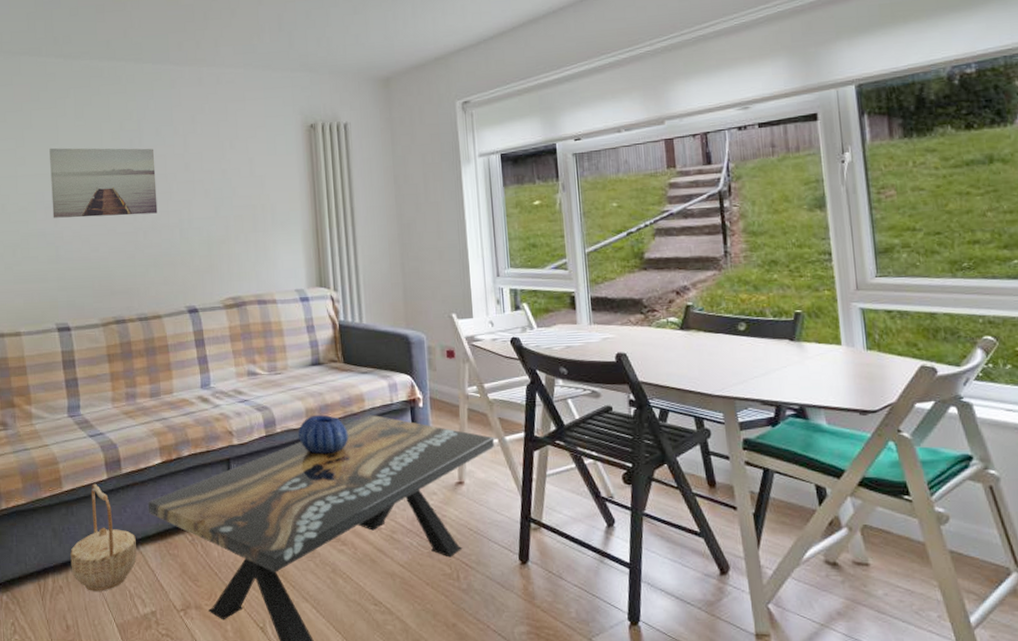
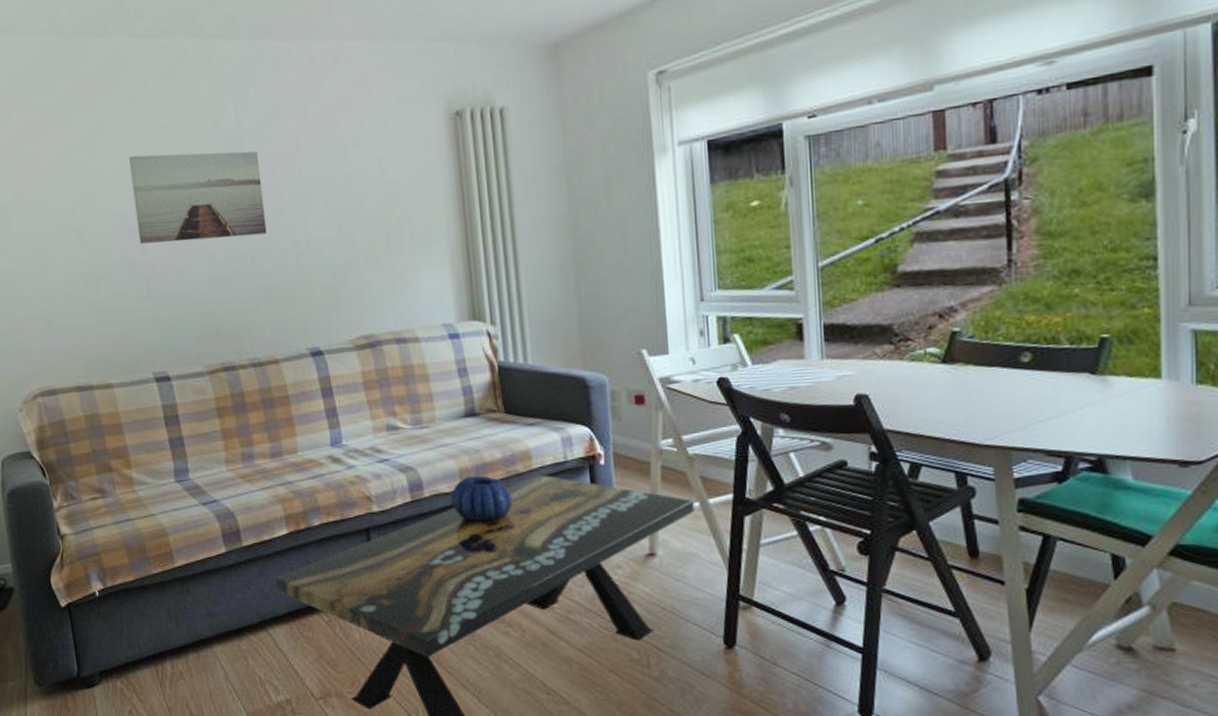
basket: present [70,483,137,591] -> none [189,557,266,677]

